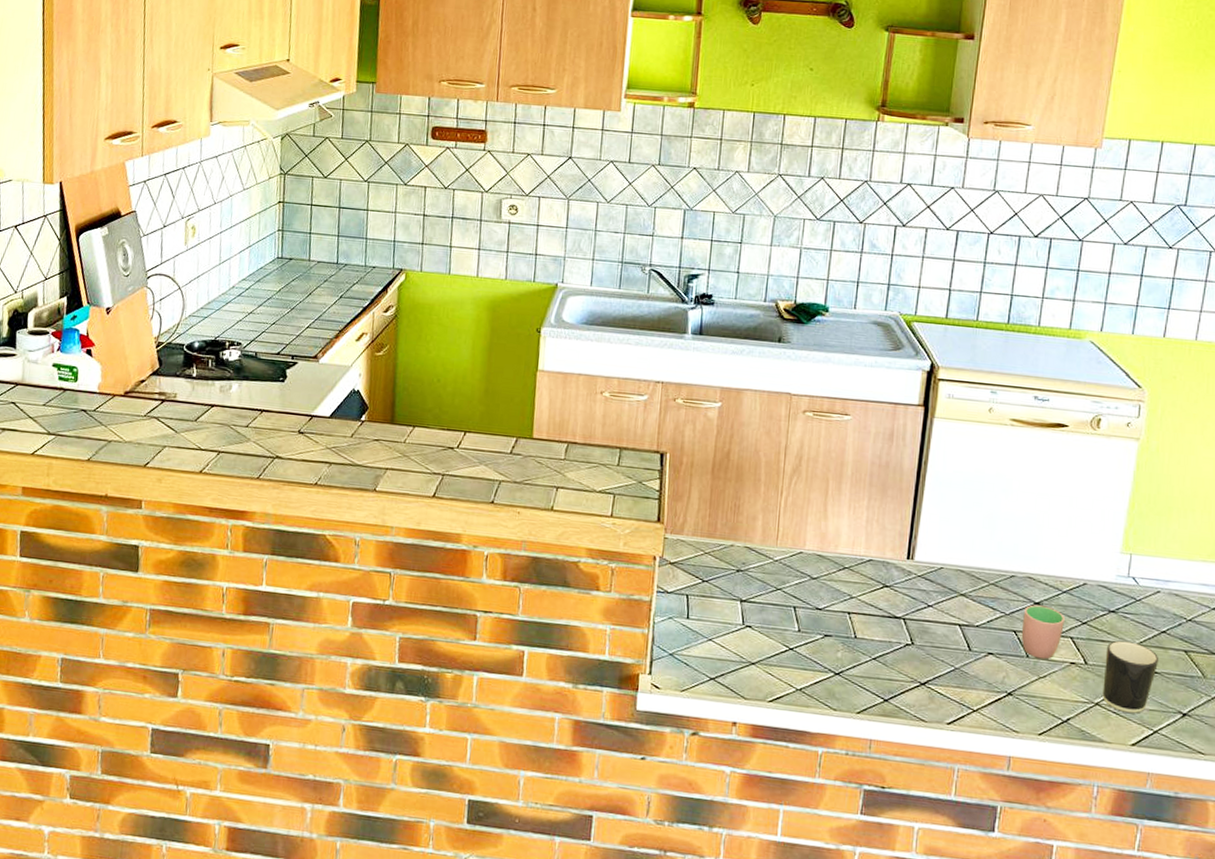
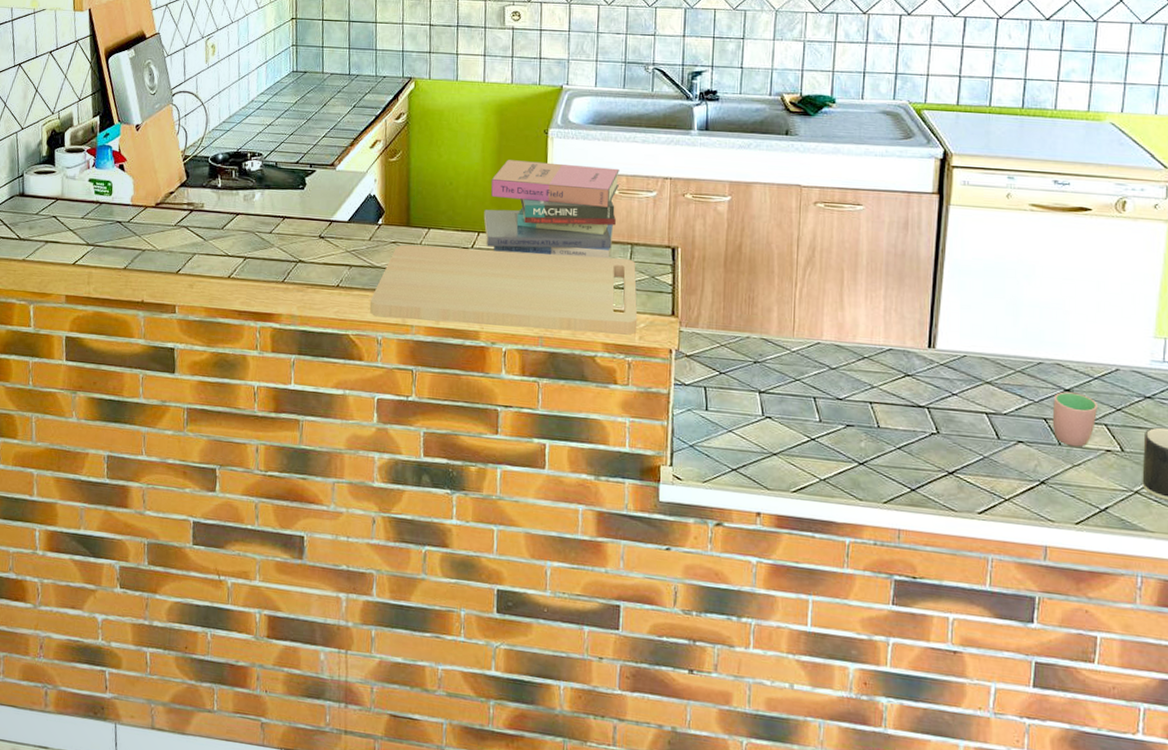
cutting board: none [348,443,624,541] -> present [369,245,638,335]
books: none [471,358,612,463] -> present [483,160,620,259]

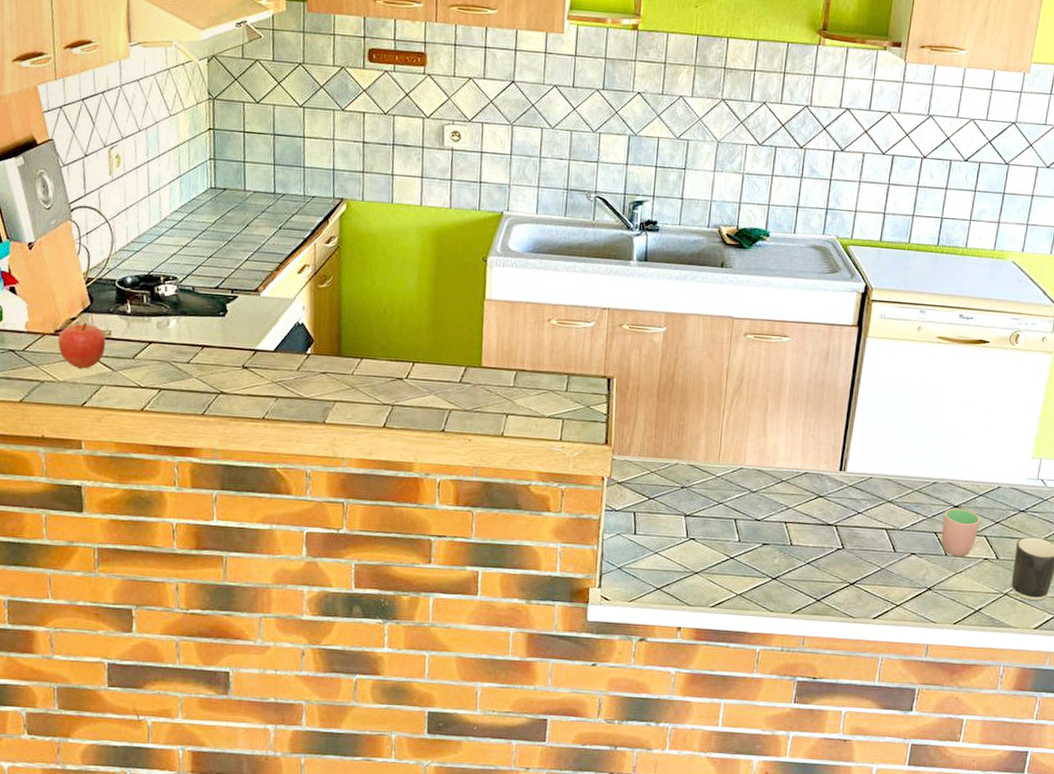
fruit: none [157,196,199,239] -> present [57,322,106,369]
cutting board: present [369,245,638,335] -> none [298,375,572,464]
books: present [483,160,620,259] -> none [419,288,559,389]

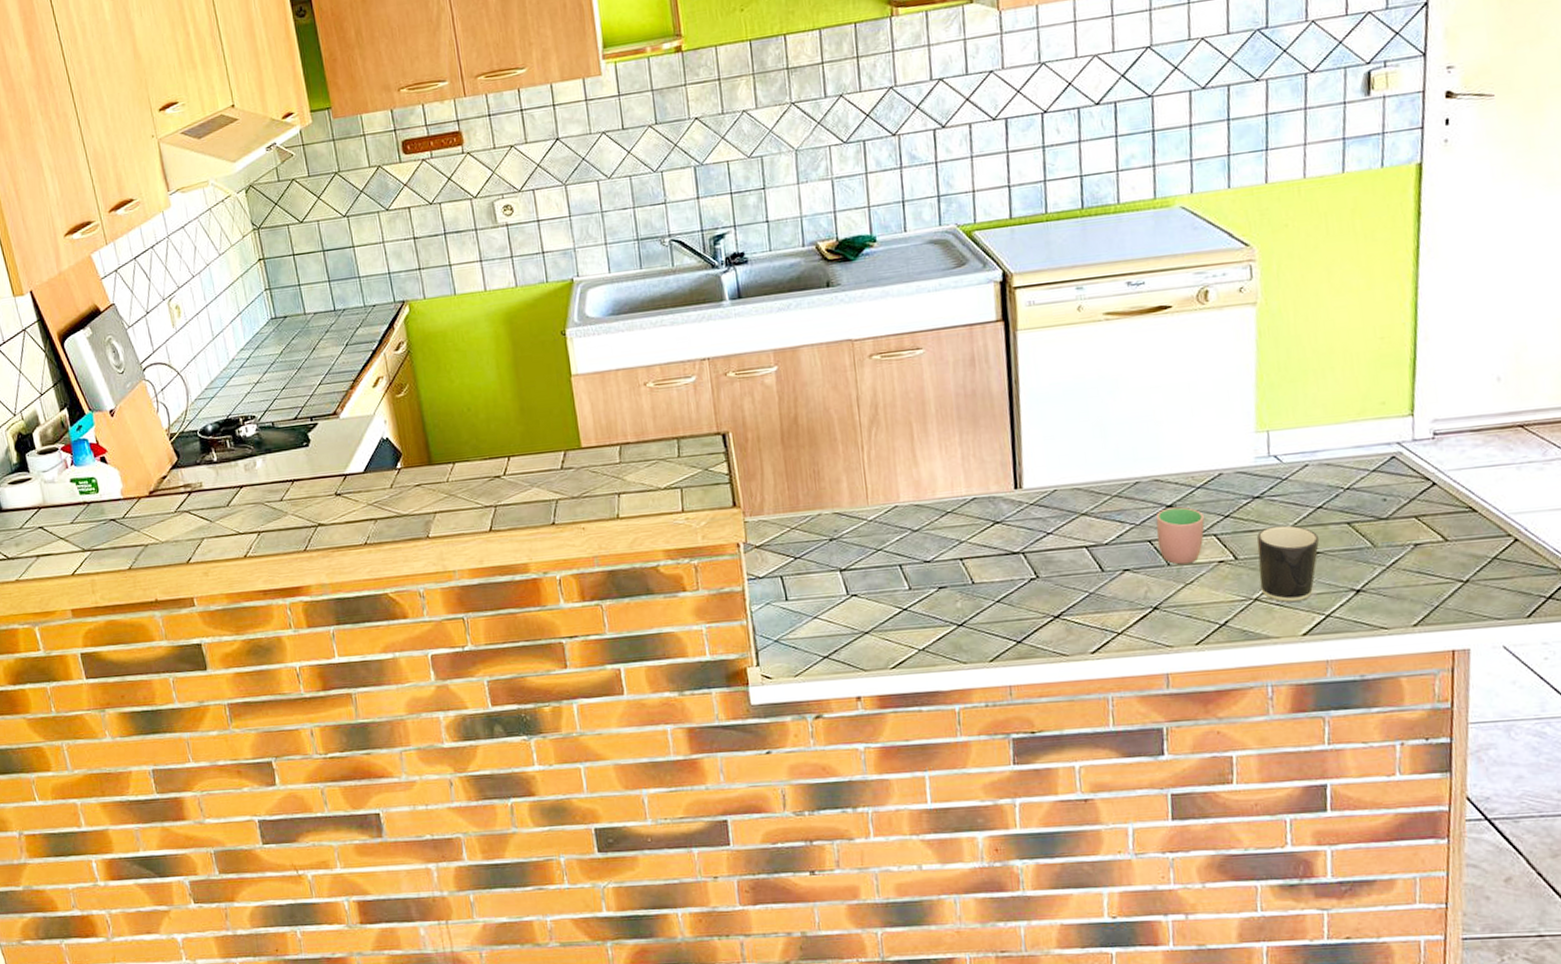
fruit: present [57,322,106,369] -> none [153,478,200,526]

